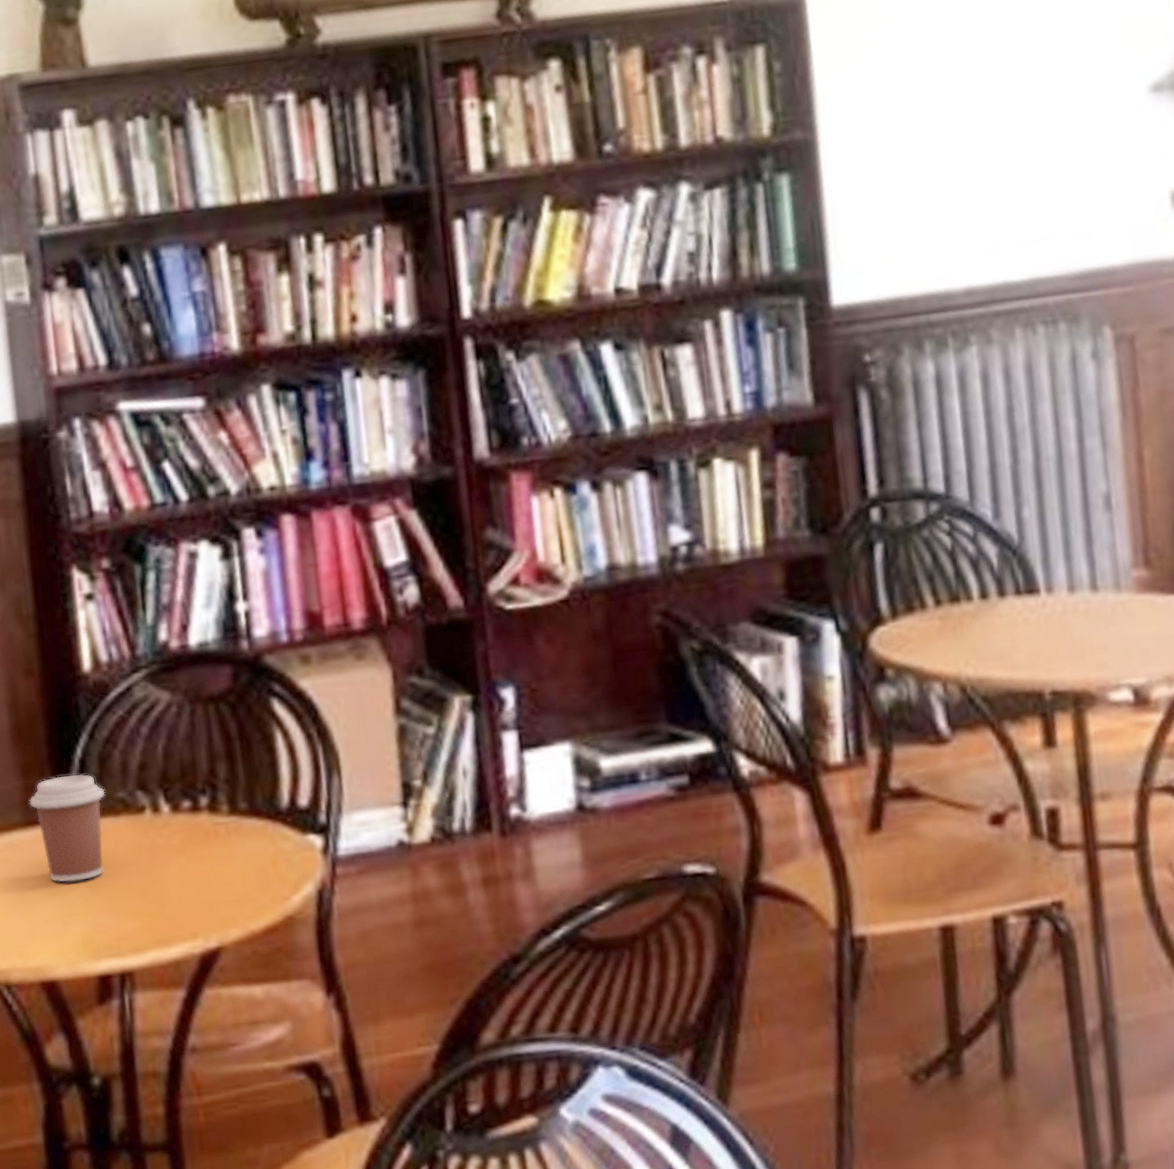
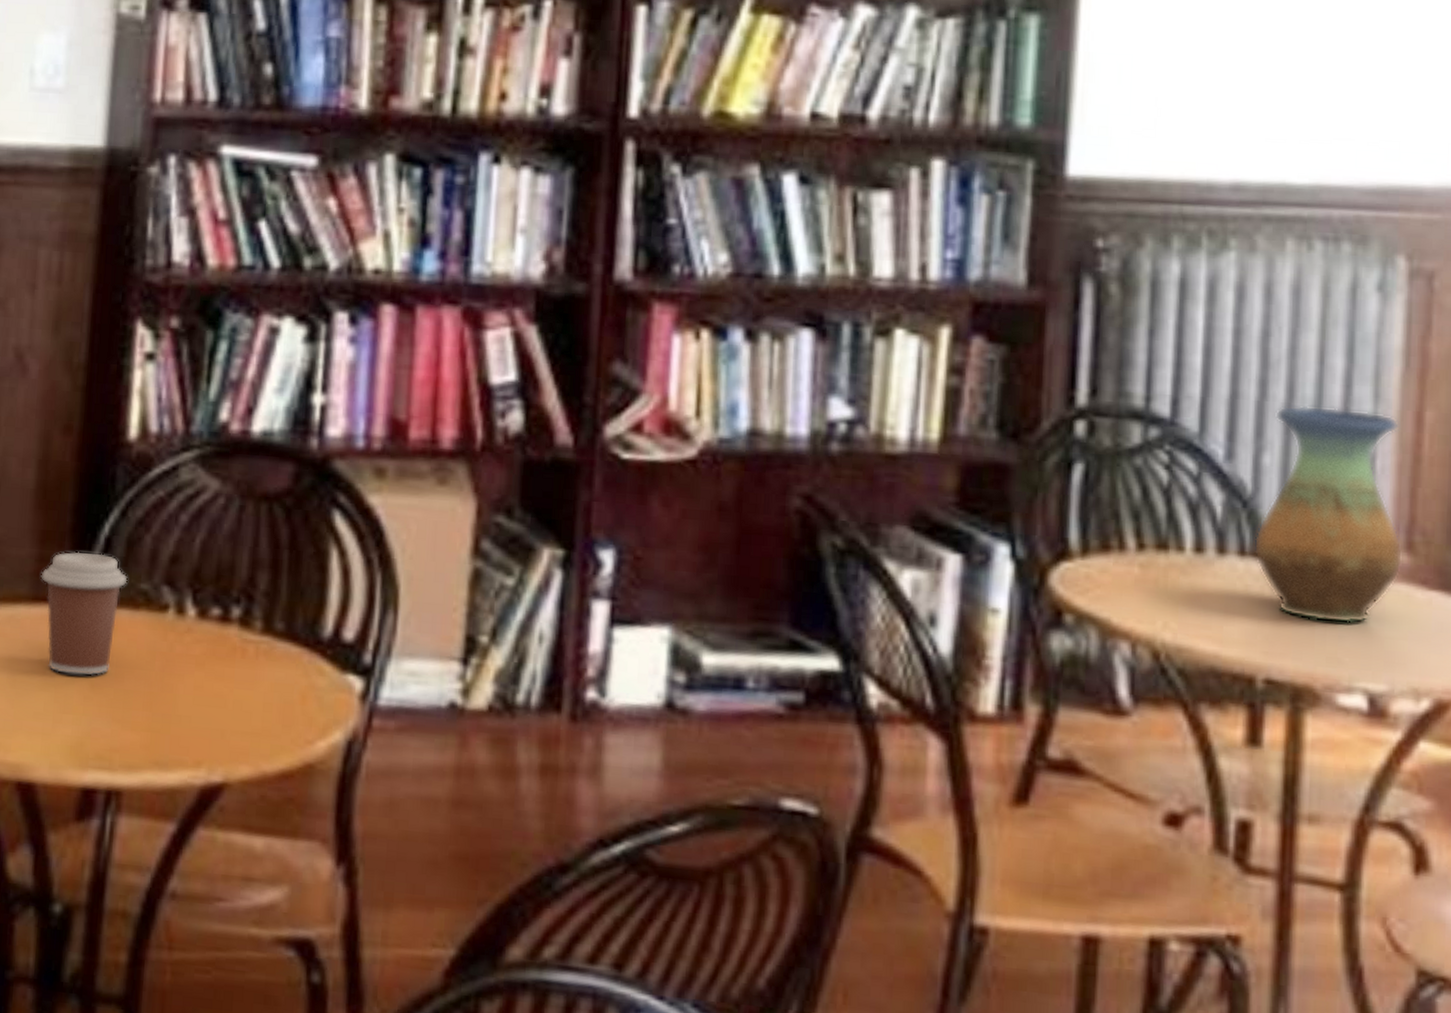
vase: none [1026,458,1144,637] -> present [1253,405,1403,624]

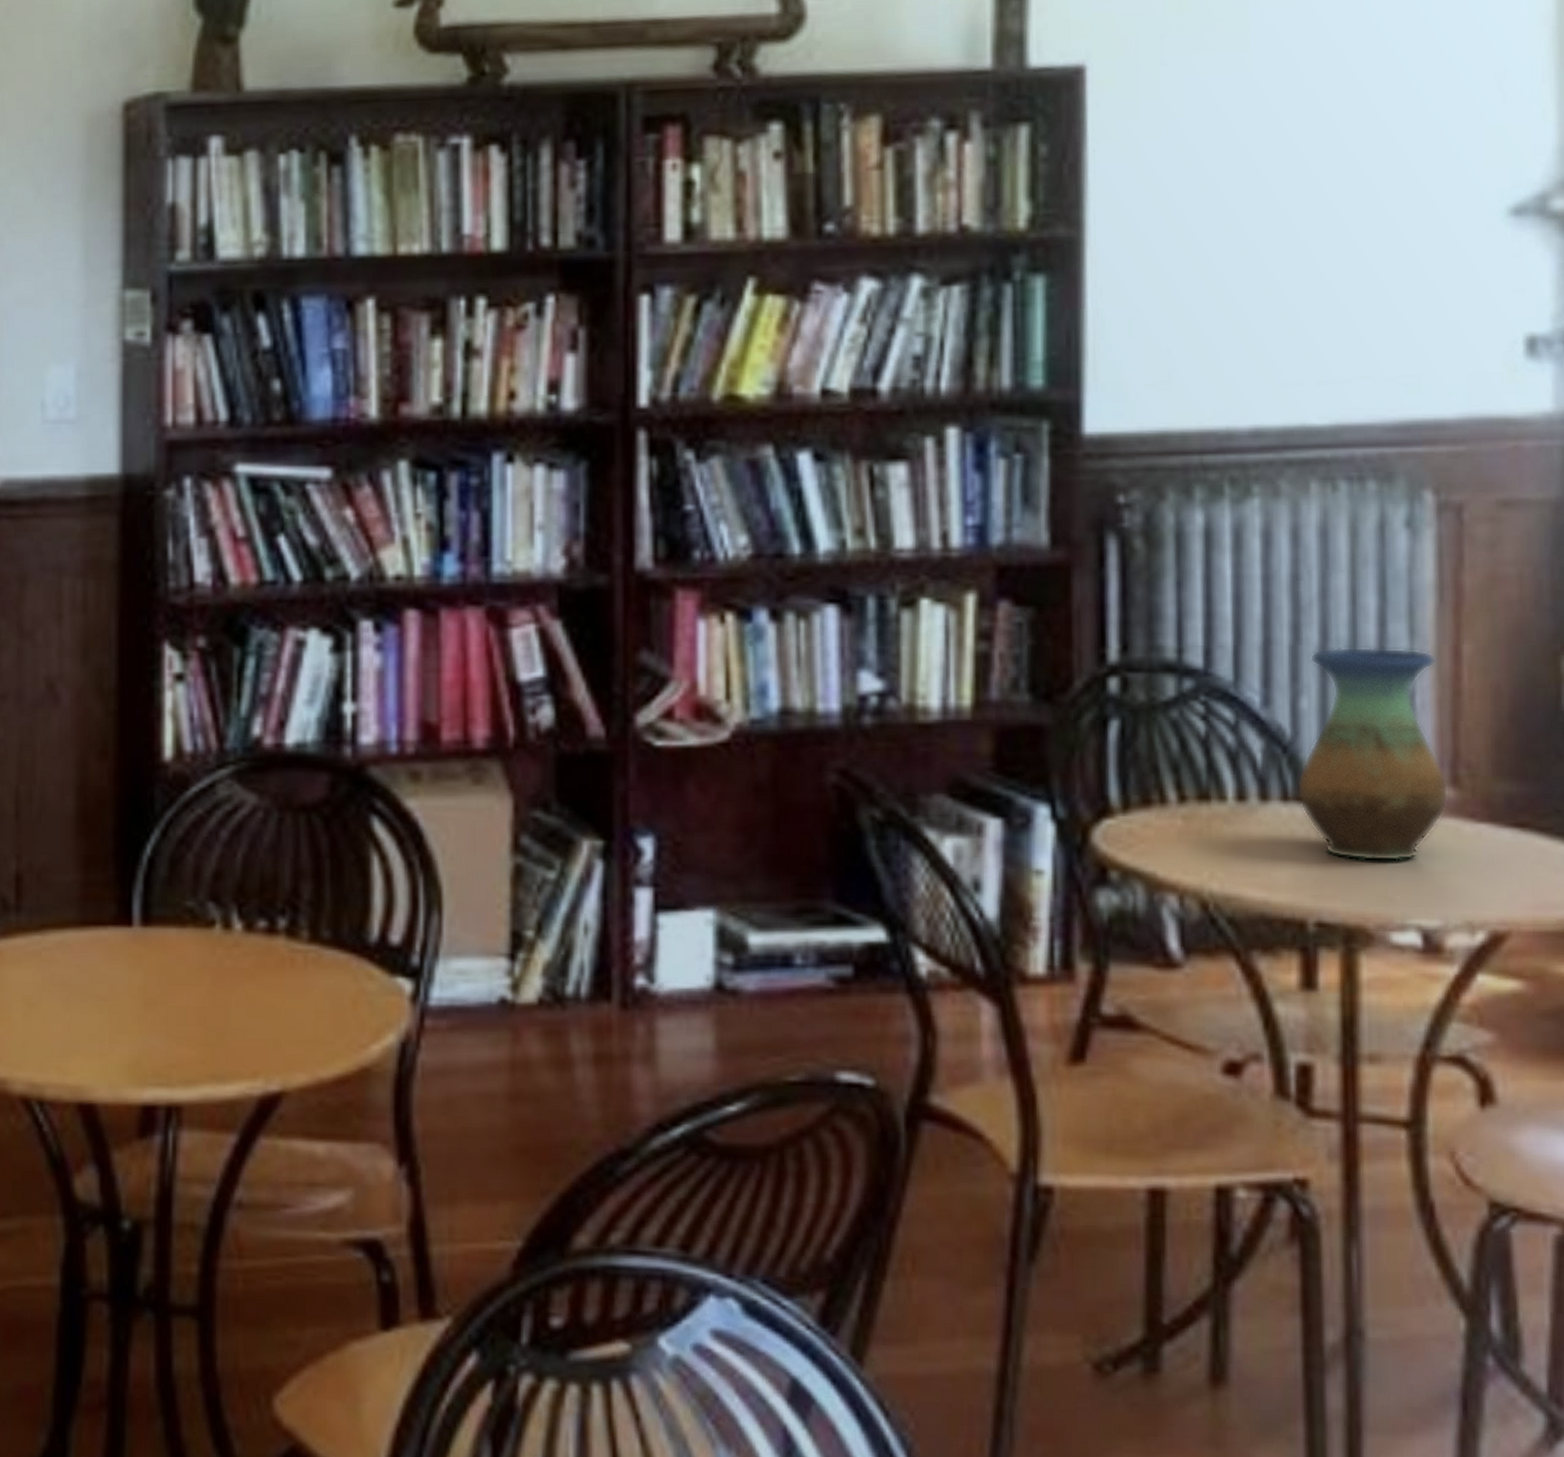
coffee cup: present [41,552,128,676] -> none [87,874,173,995]

